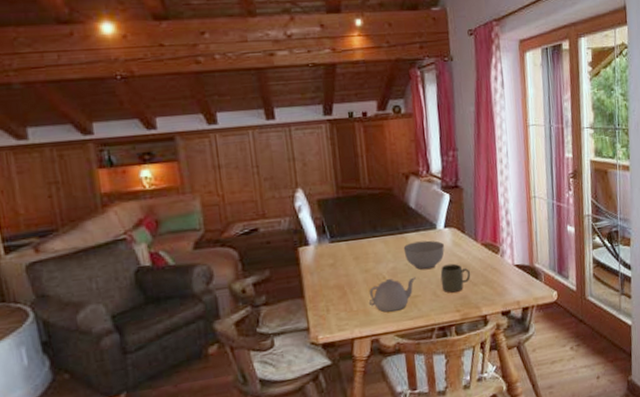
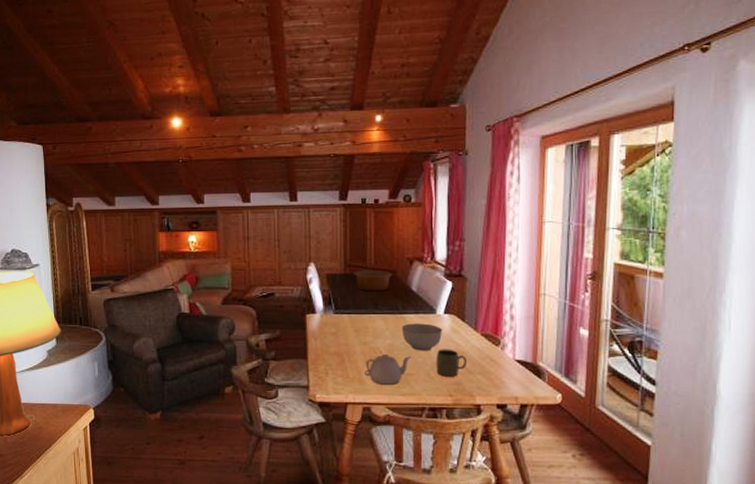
bowl: none [347,189,390,214] -> present [354,271,393,292]

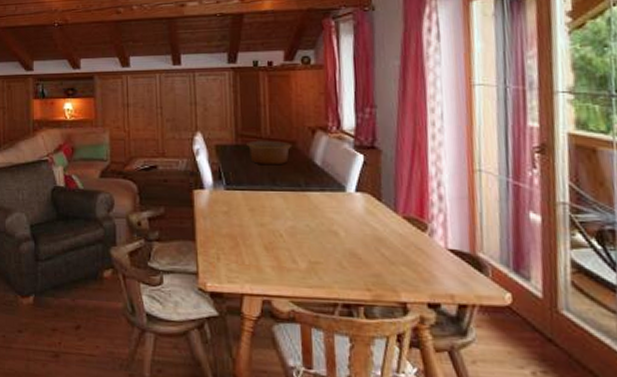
teapot: present [364,353,411,385] -> none [262,237,318,275]
bowl: present [401,323,443,351] -> none [305,202,356,236]
mug: present [436,349,468,377] -> none [348,233,388,268]

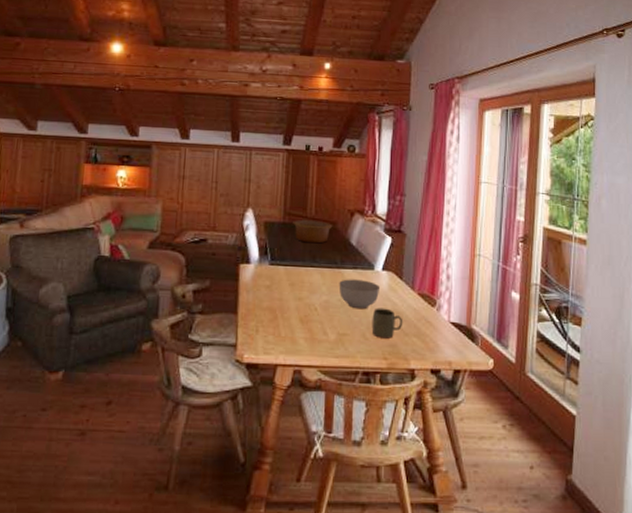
bowl: none [305,202,356,236] -> present [339,279,381,310]
mug: none [348,233,388,268] -> present [371,308,403,339]

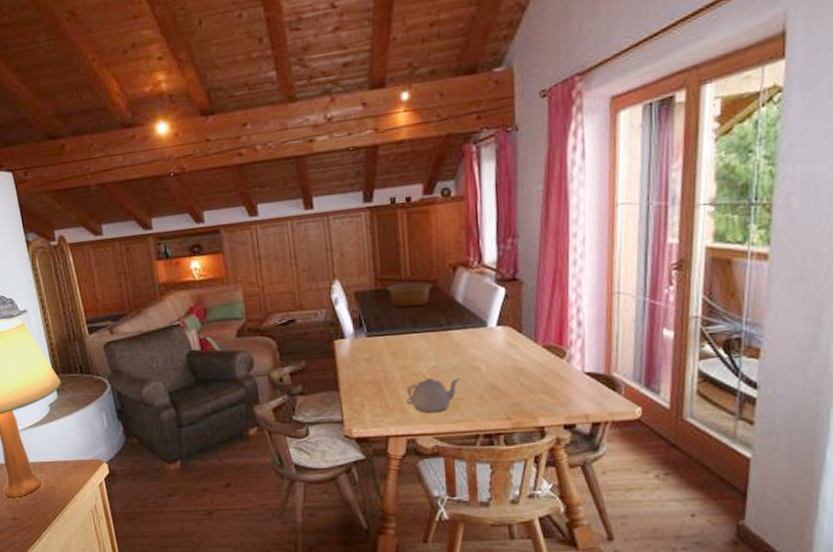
teapot: none [297,310,347,345] -> present [405,377,460,413]
bowl: present [339,279,381,310] -> none [447,339,497,371]
mug: present [371,308,403,339] -> none [489,366,527,398]

